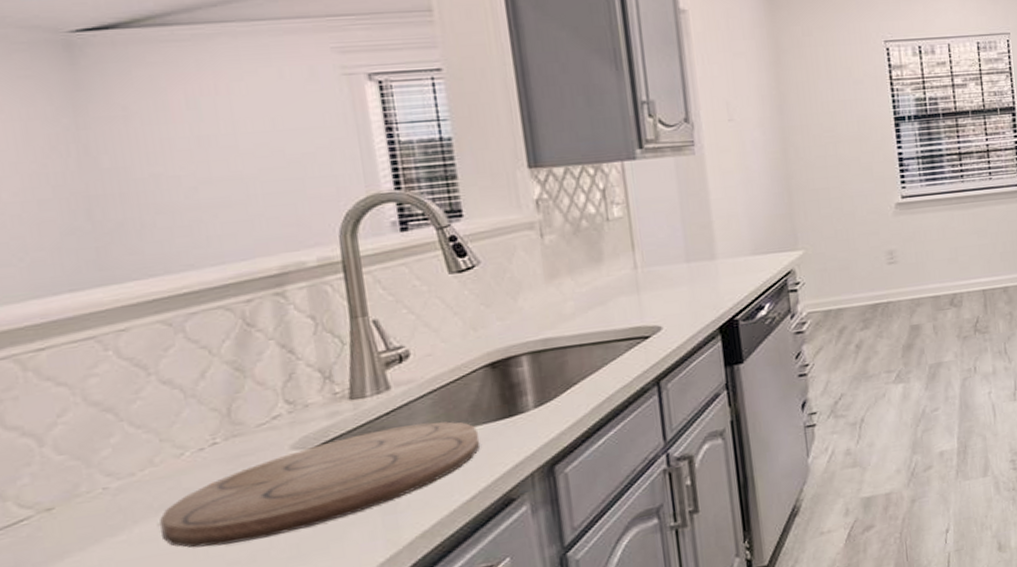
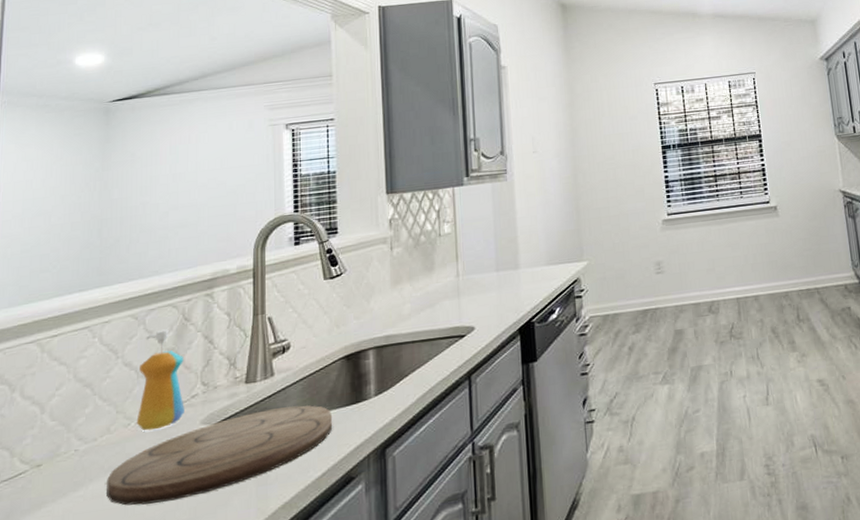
soap dispenser: none [186,337,264,461] -> present [136,329,184,431]

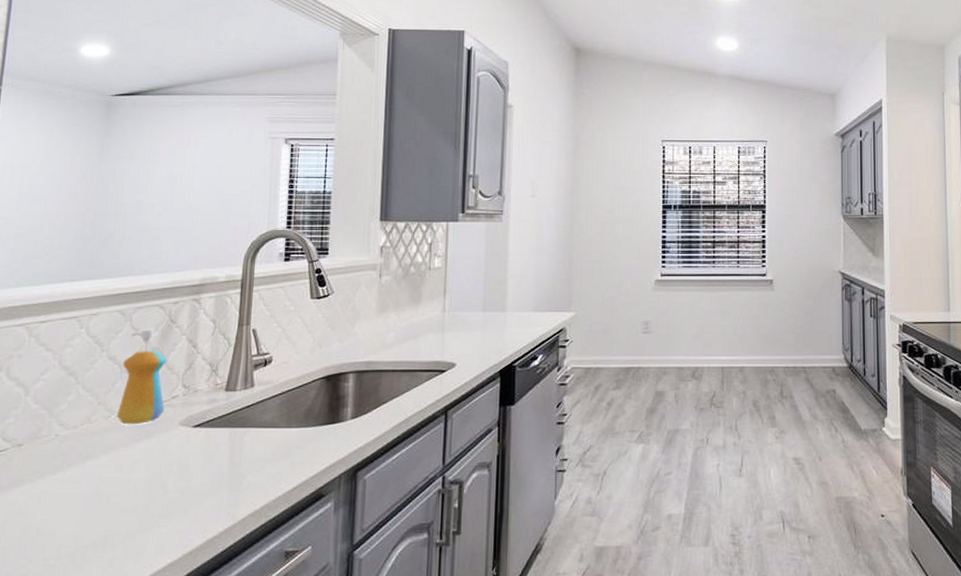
cutting board: present [107,405,333,506] -> none [83,419,308,495]

